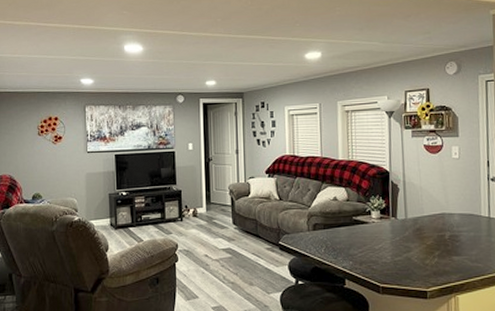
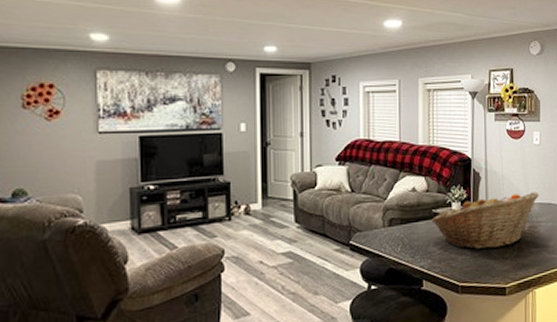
fruit basket: none [352,203,460,254] -> present [431,192,539,249]

